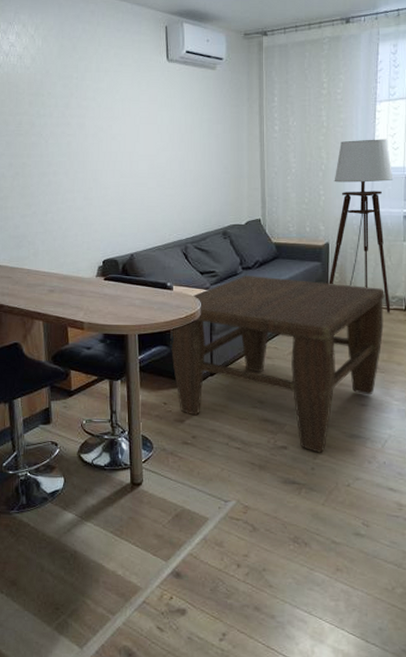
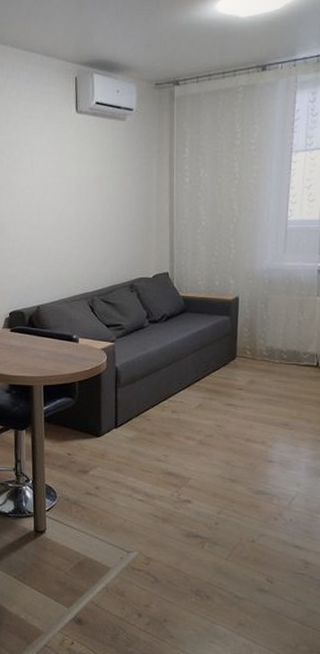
coffee table: present [170,276,385,453] -> none [75,329,296,508]
floor lamp: present [328,139,394,312] -> none [237,191,308,369]

